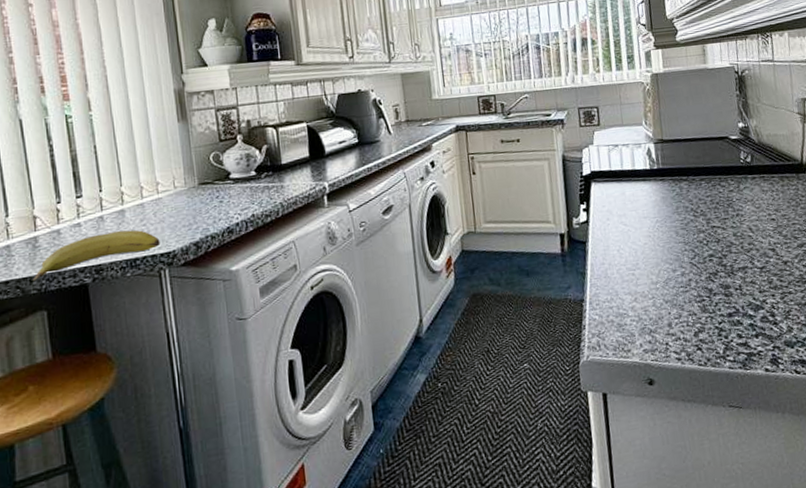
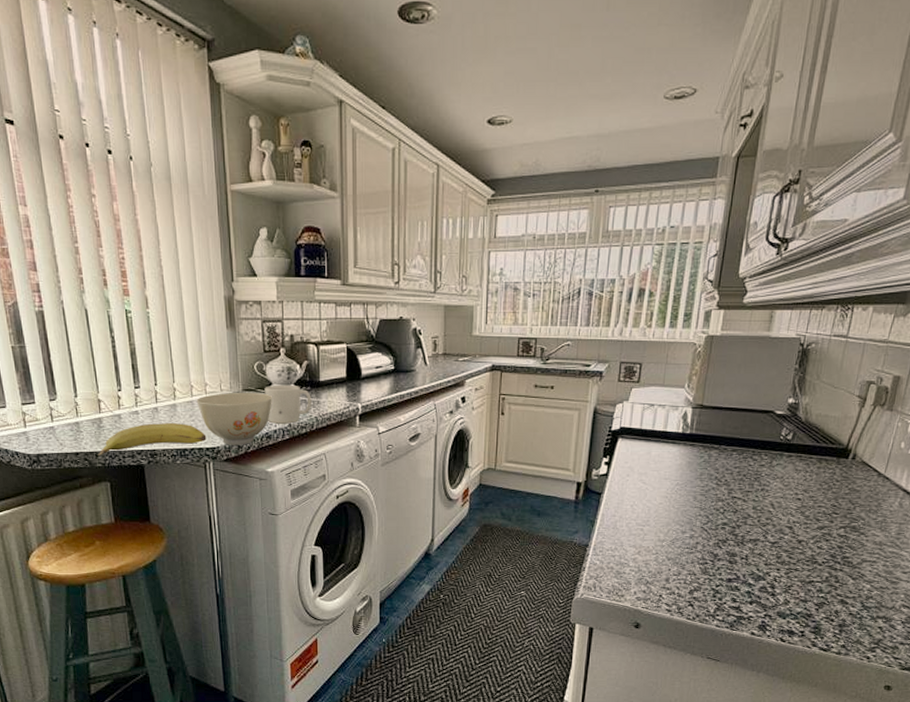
bowl: none [147,184,233,248] -> present [196,393,273,445]
mug: none [222,171,275,217] -> present [264,384,312,424]

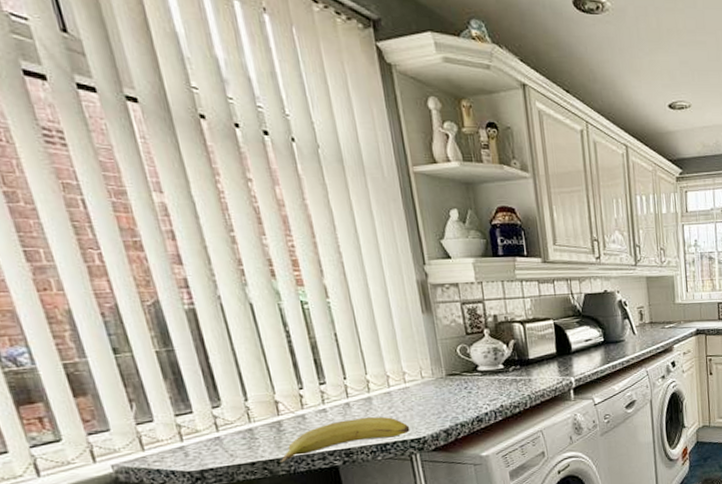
bowl: present [196,393,273,445] -> none [394,376,481,434]
mug: present [264,384,312,424] -> none [470,365,523,407]

